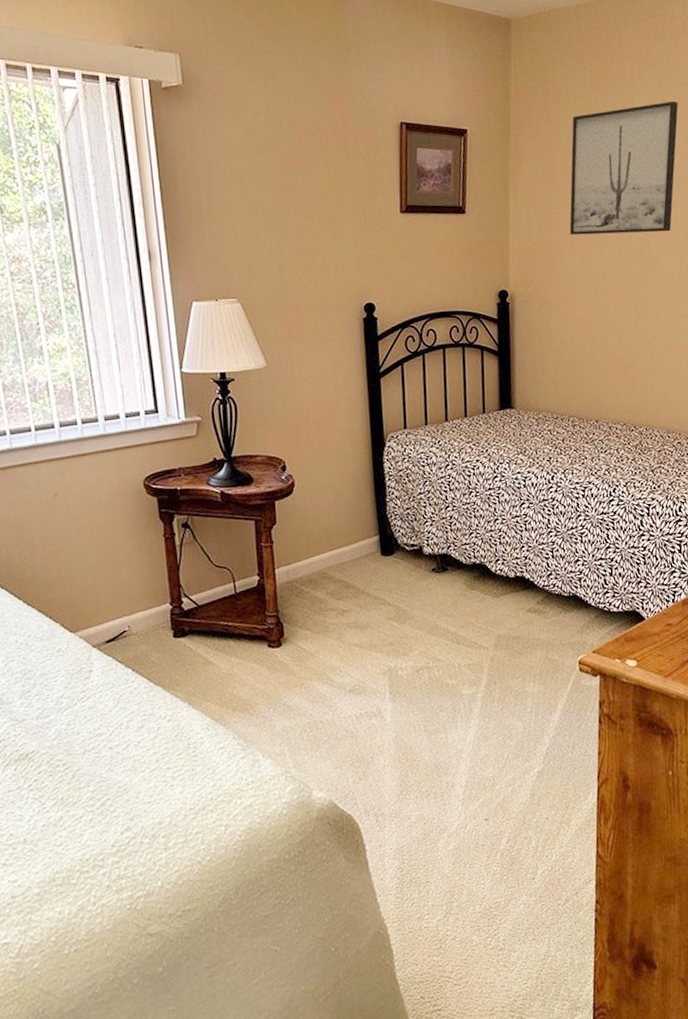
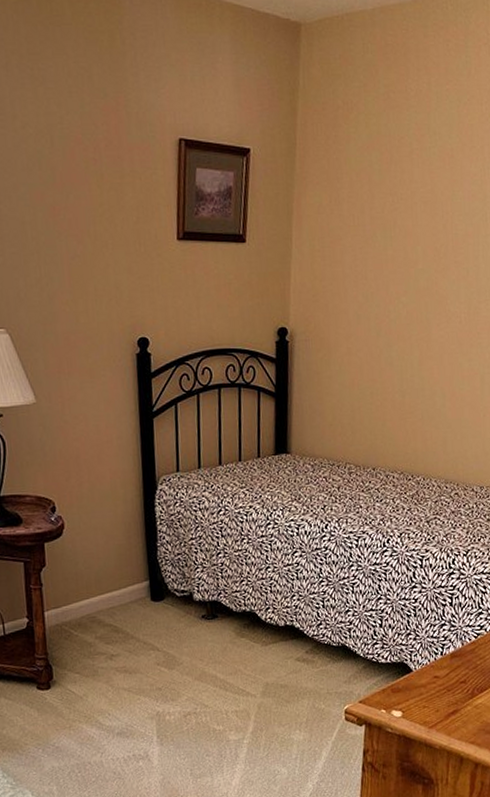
wall art: present [569,100,679,235] -> none [354,122,476,270]

